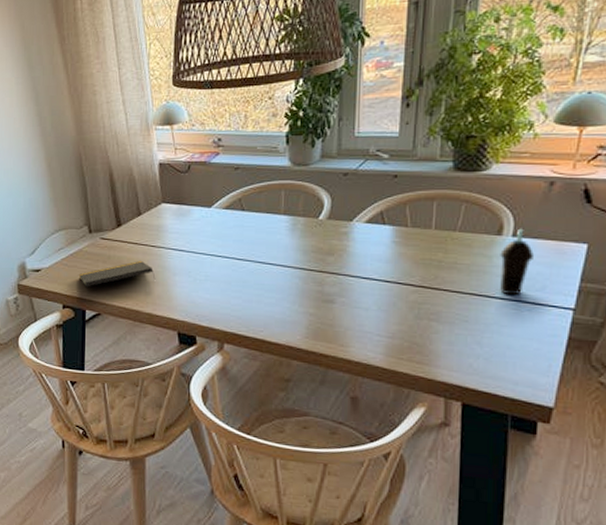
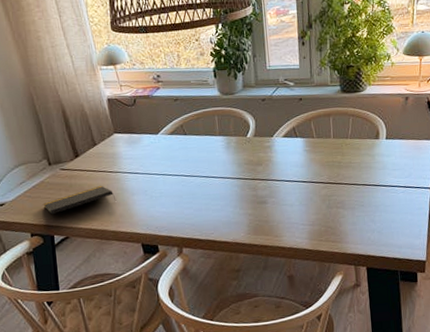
cup: present [500,228,534,296] -> none [379,133,401,183]

